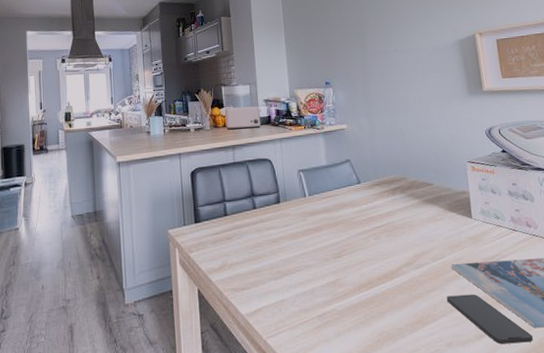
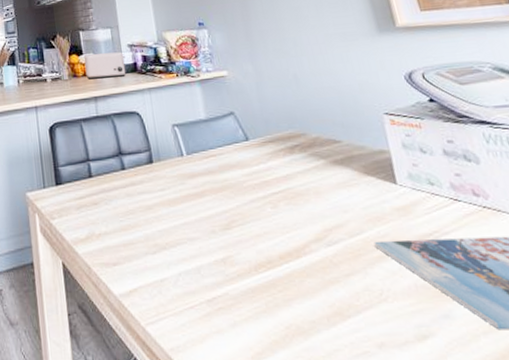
phone: present [446,294,534,345] -> none [371,281,499,350]

